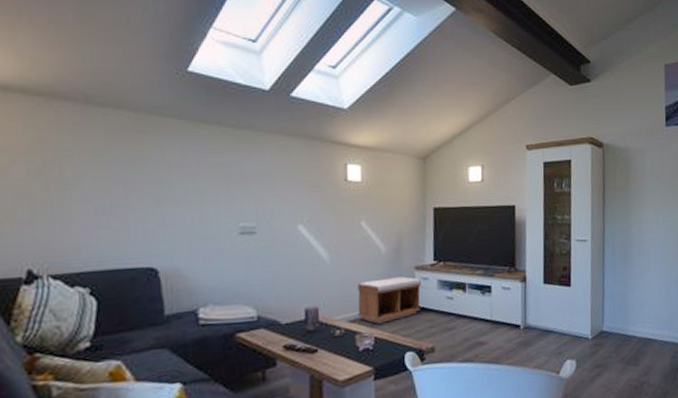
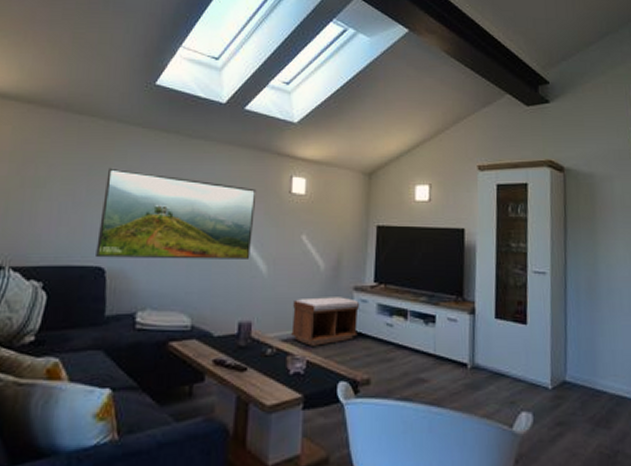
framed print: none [144,164,312,259] -> present [96,167,257,259]

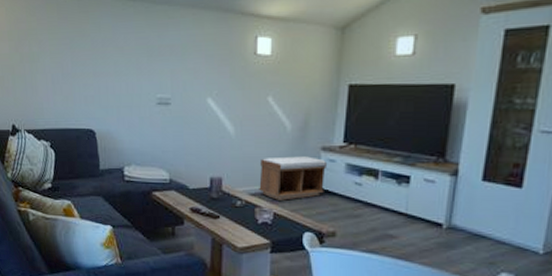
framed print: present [96,167,257,259] -> none [85,40,222,122]

